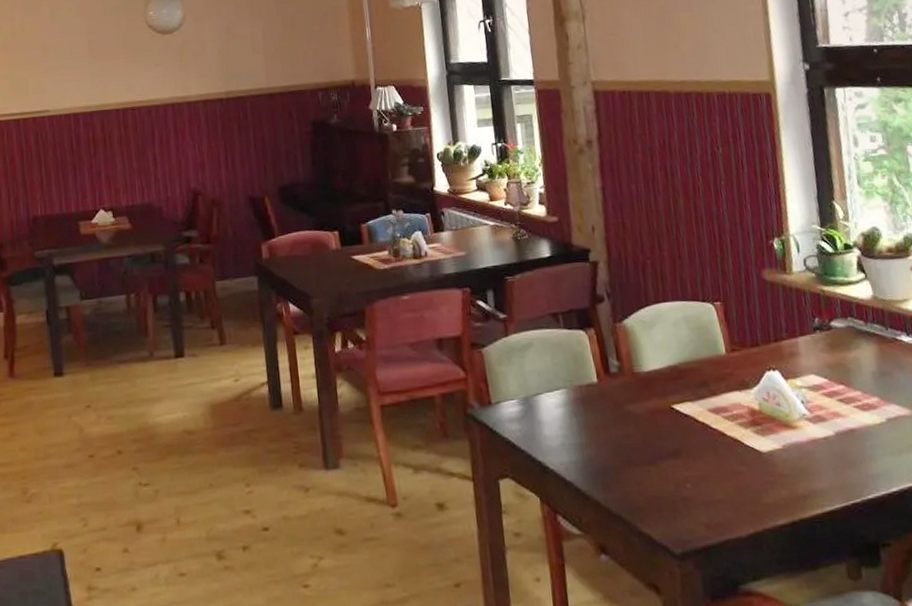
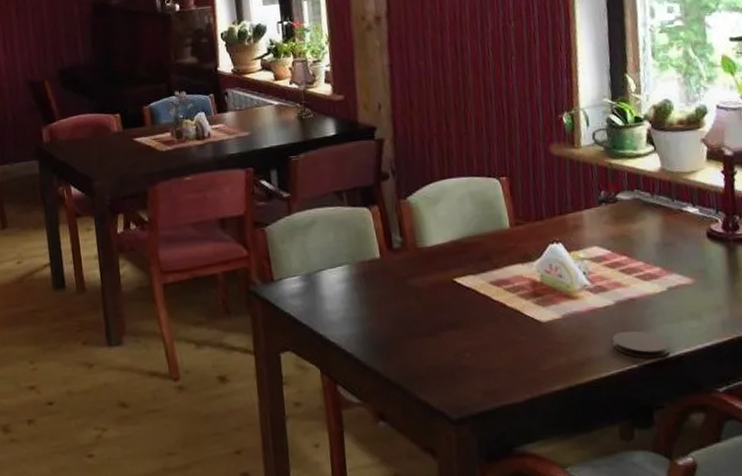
coaster: none [833,463,893,493] -> present [612,330,670,359]

